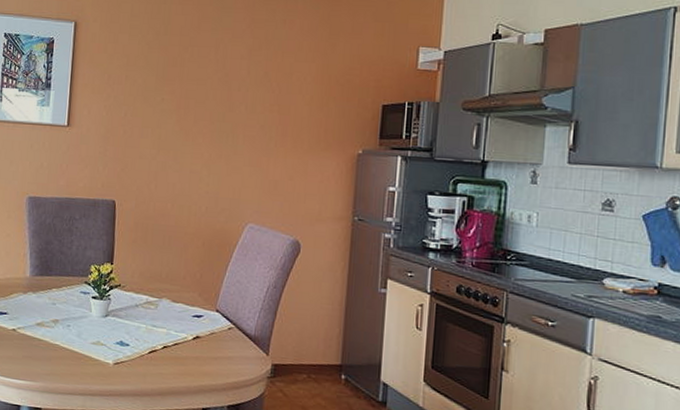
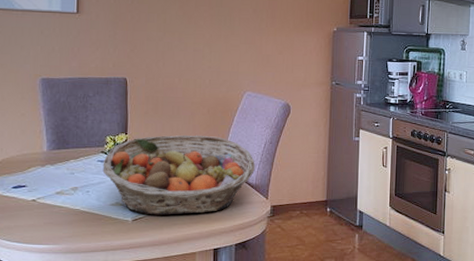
fruit basket: none [85,268,256,365] -> present [102,134,256,215]

